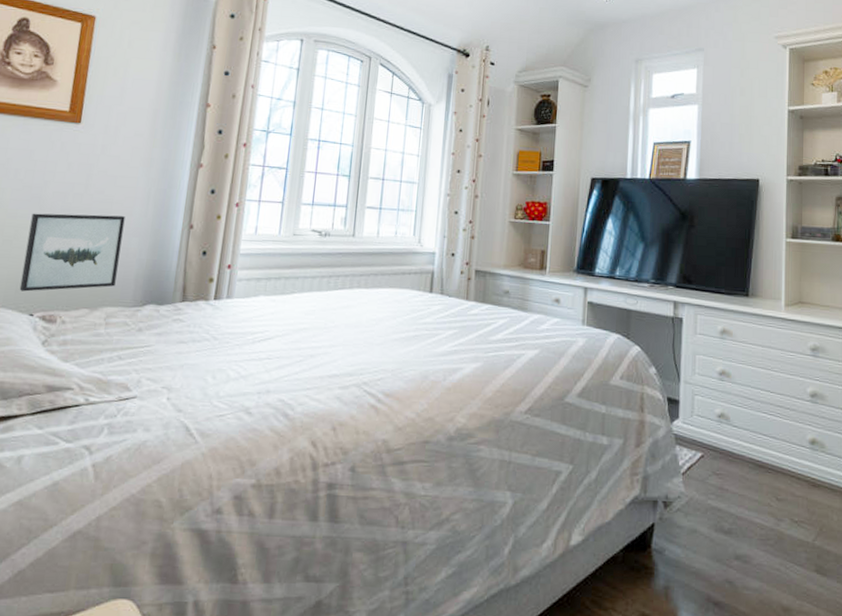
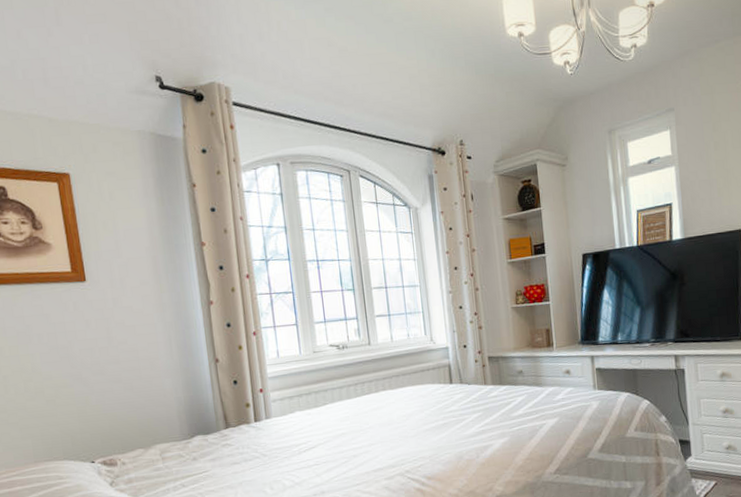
wall art: present [19,213,125,292] -> none [66,361,161,443]

